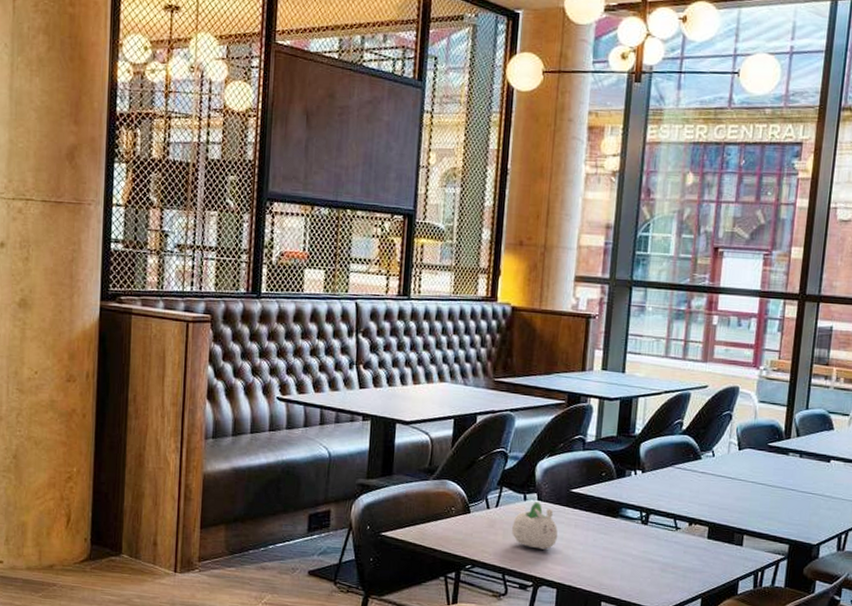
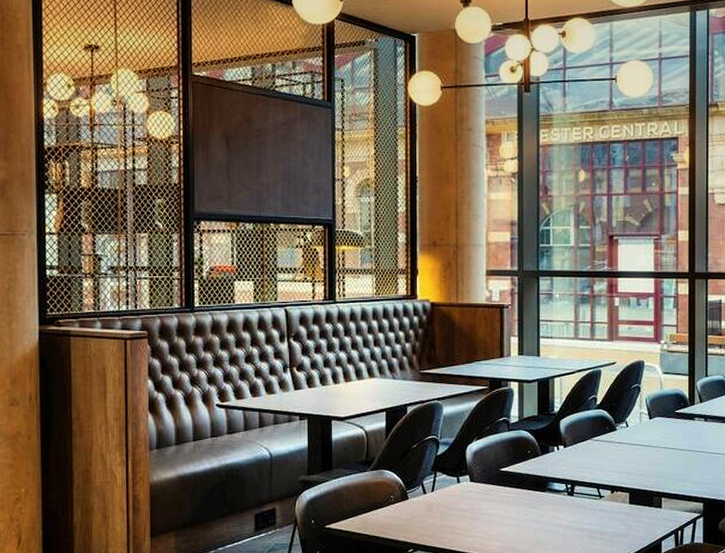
succulent planter: present [512,502,558,550] -> none [449,483,492,528]

